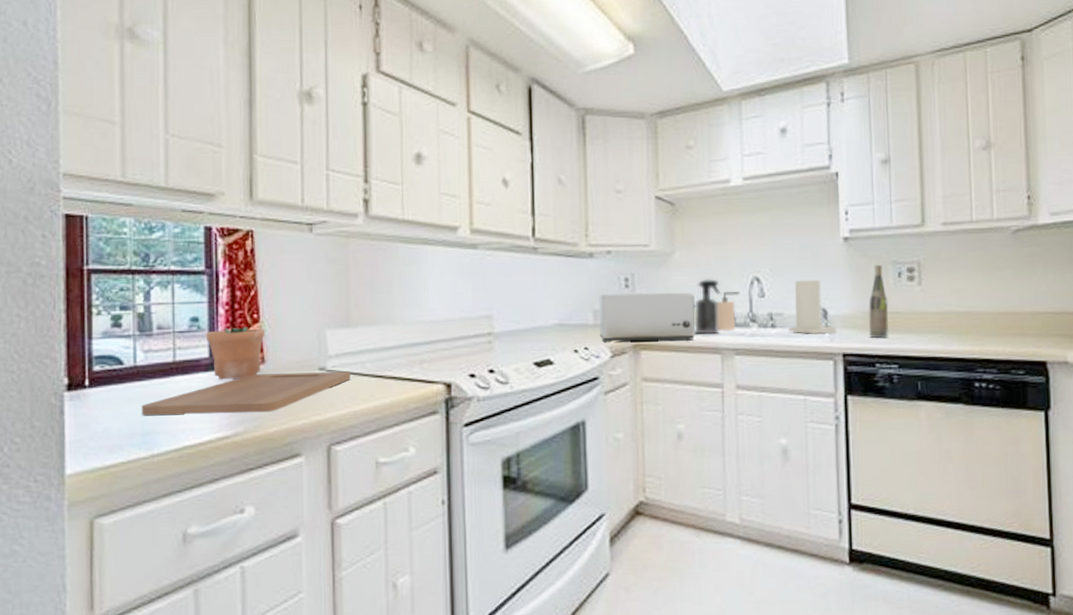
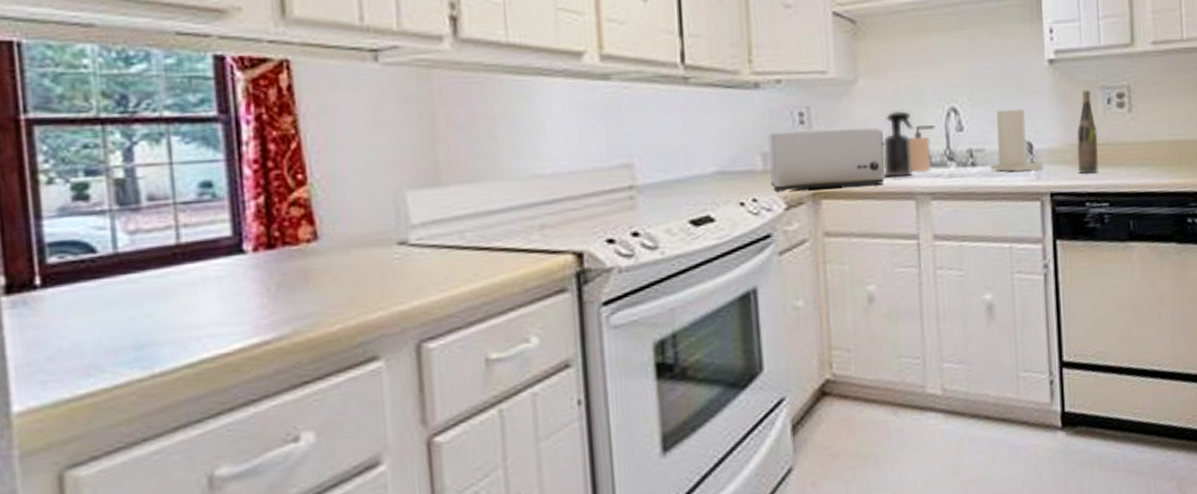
cutting board: present [141,371,351,415] -> none [129,244,444,321]
planter: present [206,326,266,380] -> none [225,191,317,266]

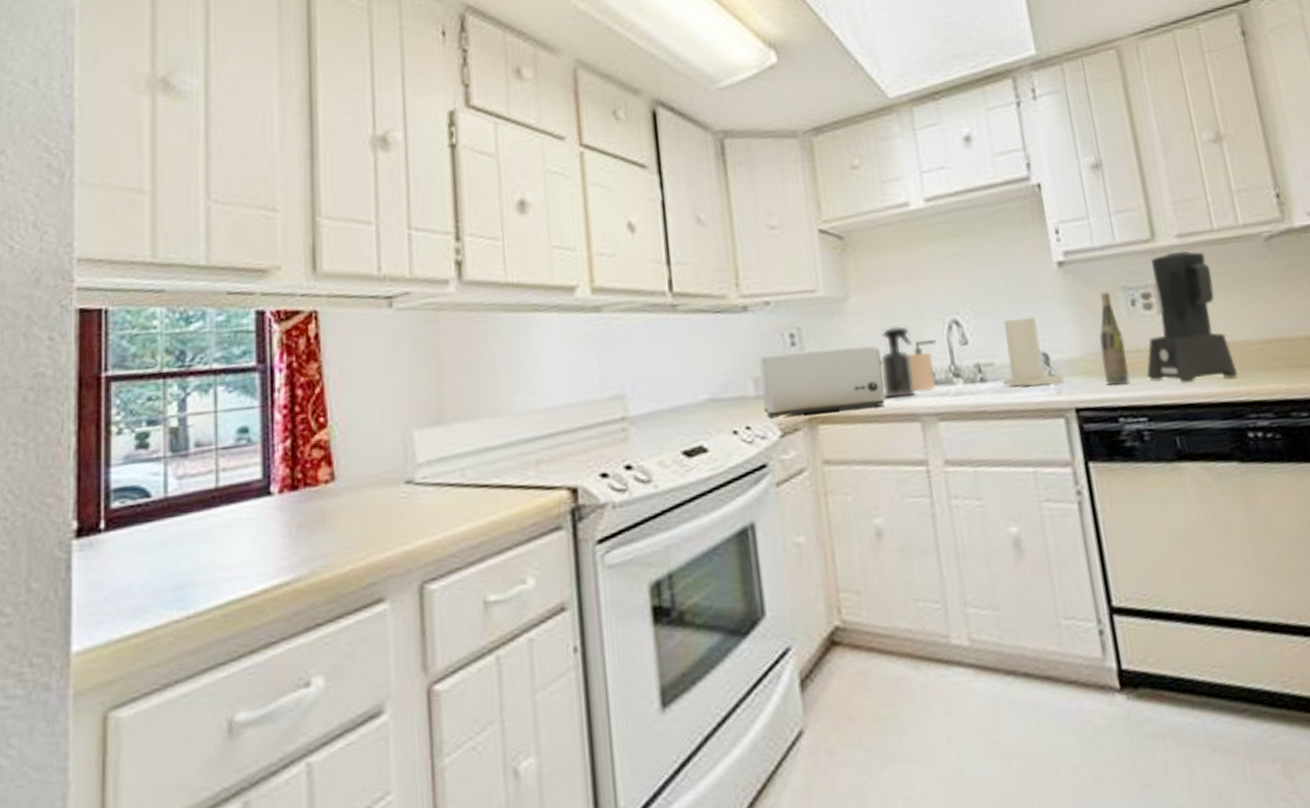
blender: none [1113,57,1186,175] -> present [1146,251,1238,384]

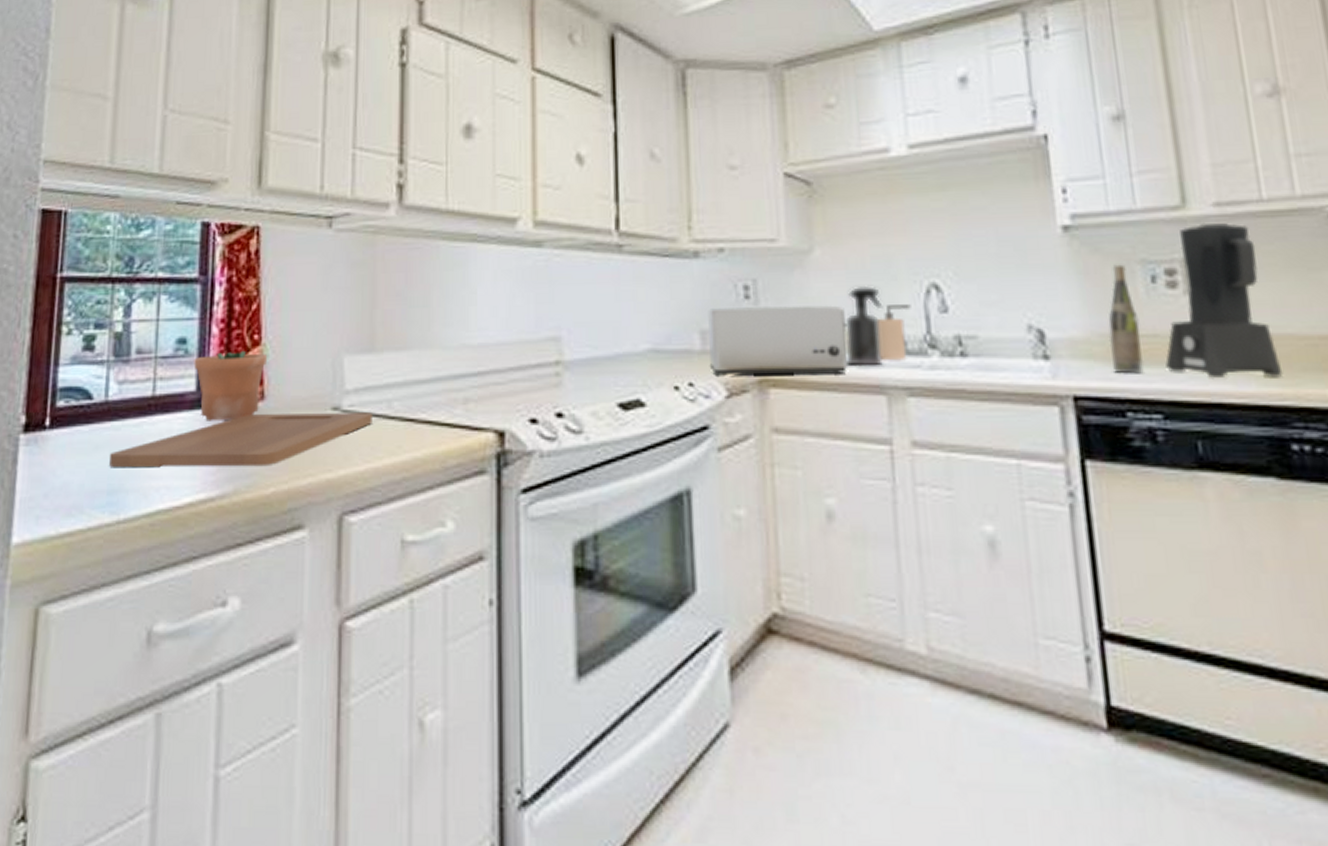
cutting board: none [173,482,447,563] -> present [108,413,372,468]
planter: none [258,434,336,507] -> present [194,350,268,421]
paper towel: present [1002,316,1064,387] -> none [986,286,1061,368]

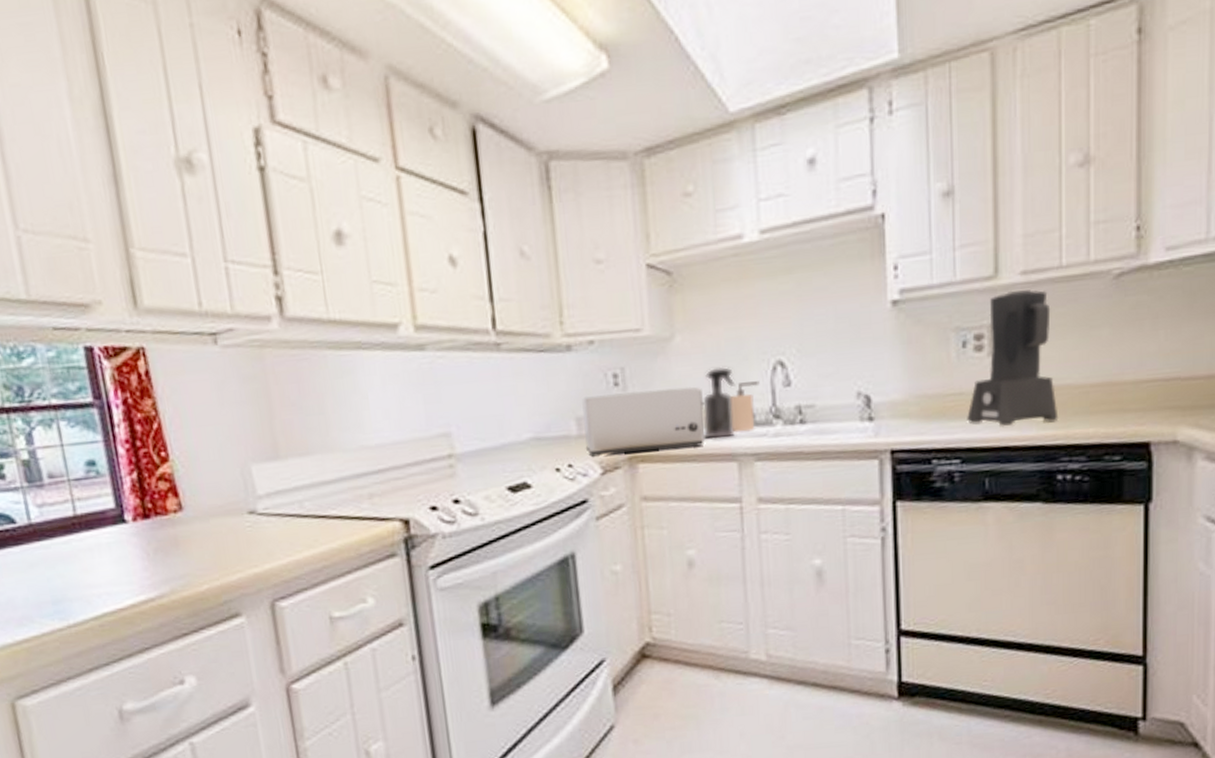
cutting board: present [108,413,372,468] -> none [45,513,288,581]
planter: present [194,350,268,421] -> none [107,467,180,534]
wine bottle: present [1108,264,1145,374] -> none [923,332,950,429]

